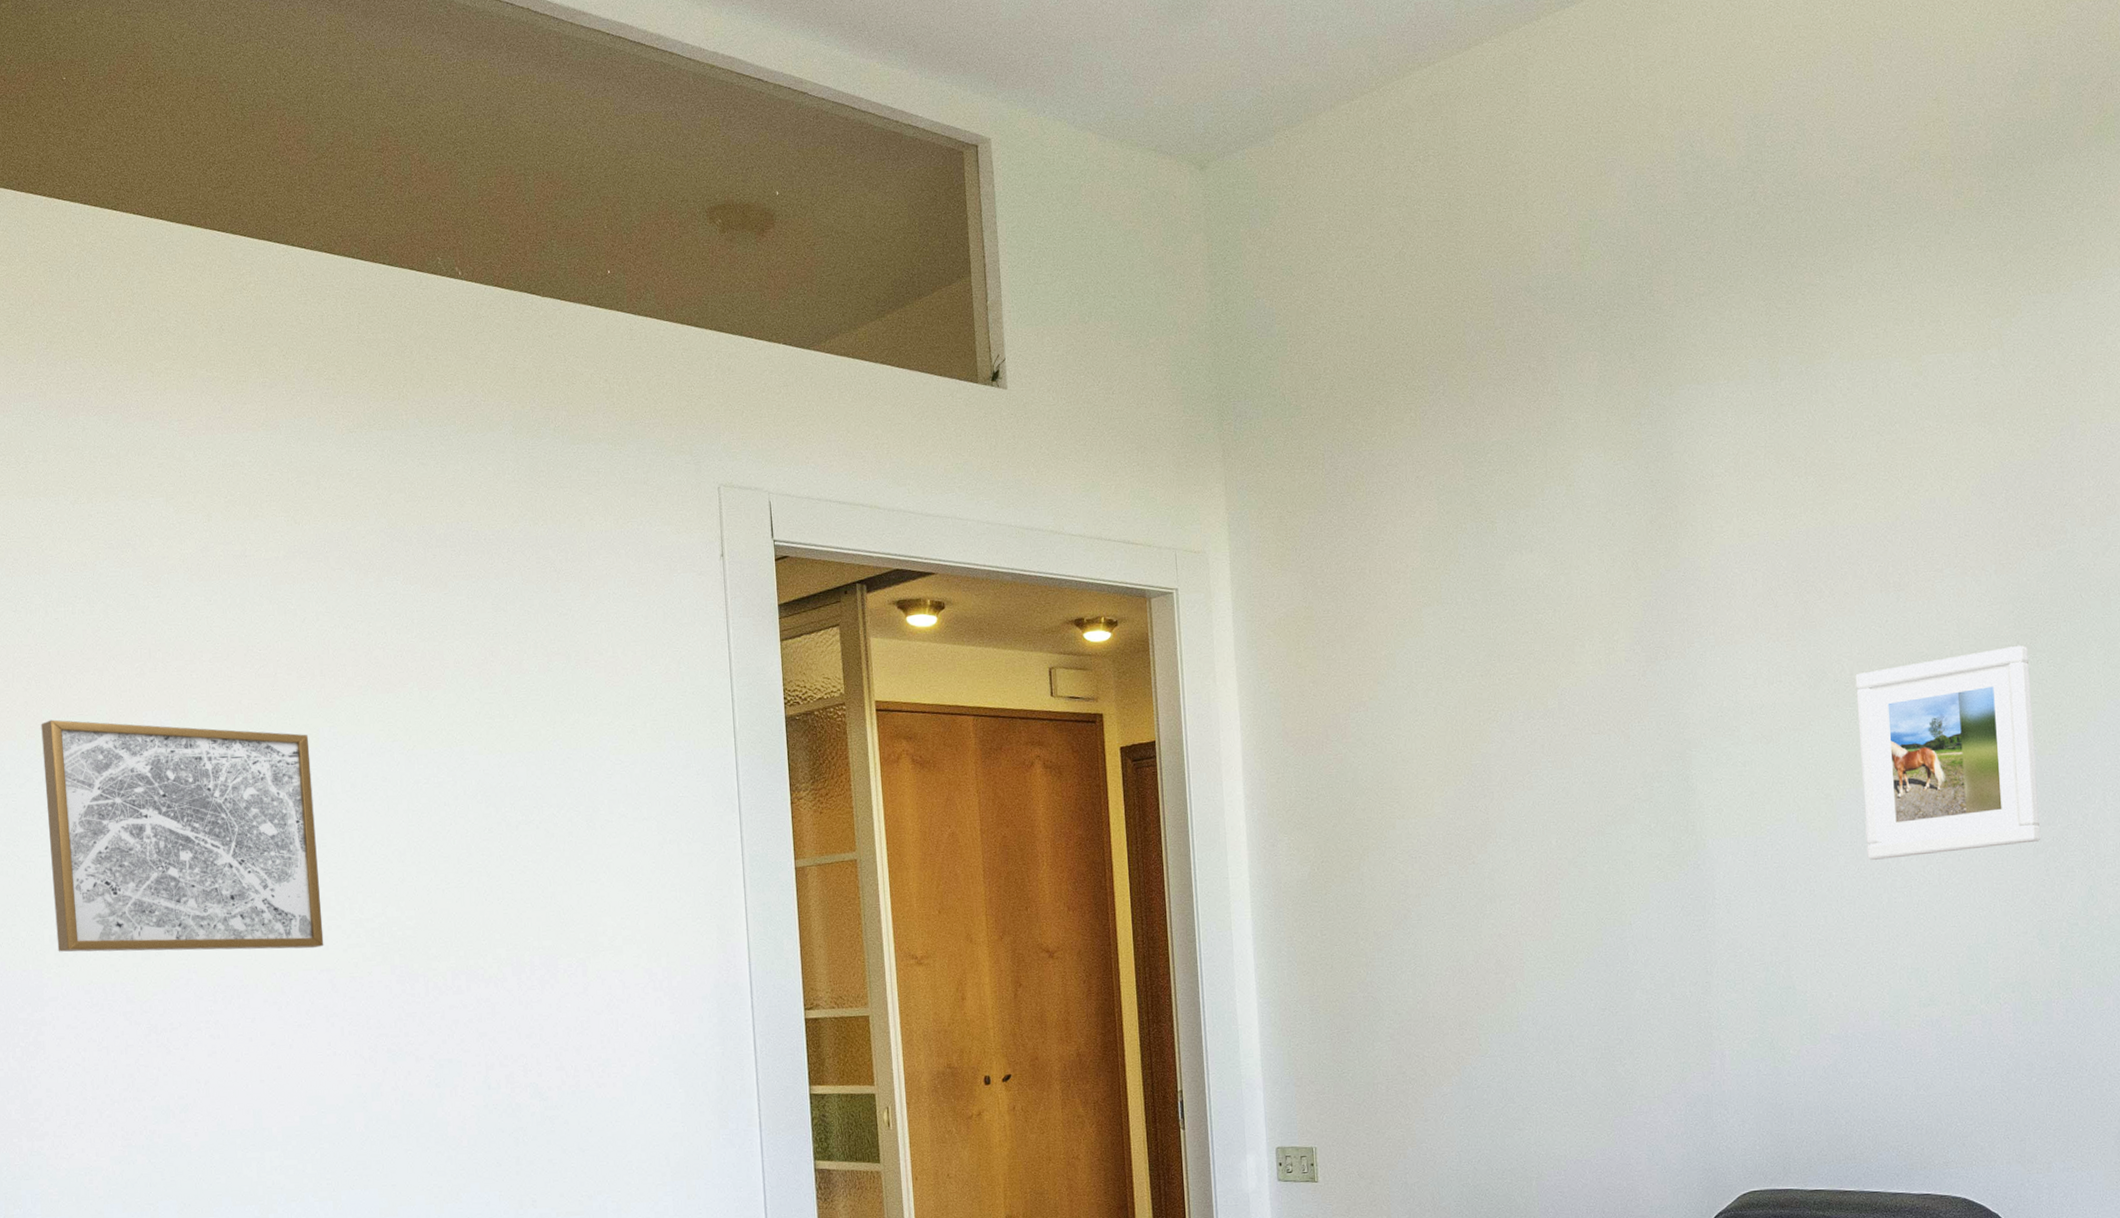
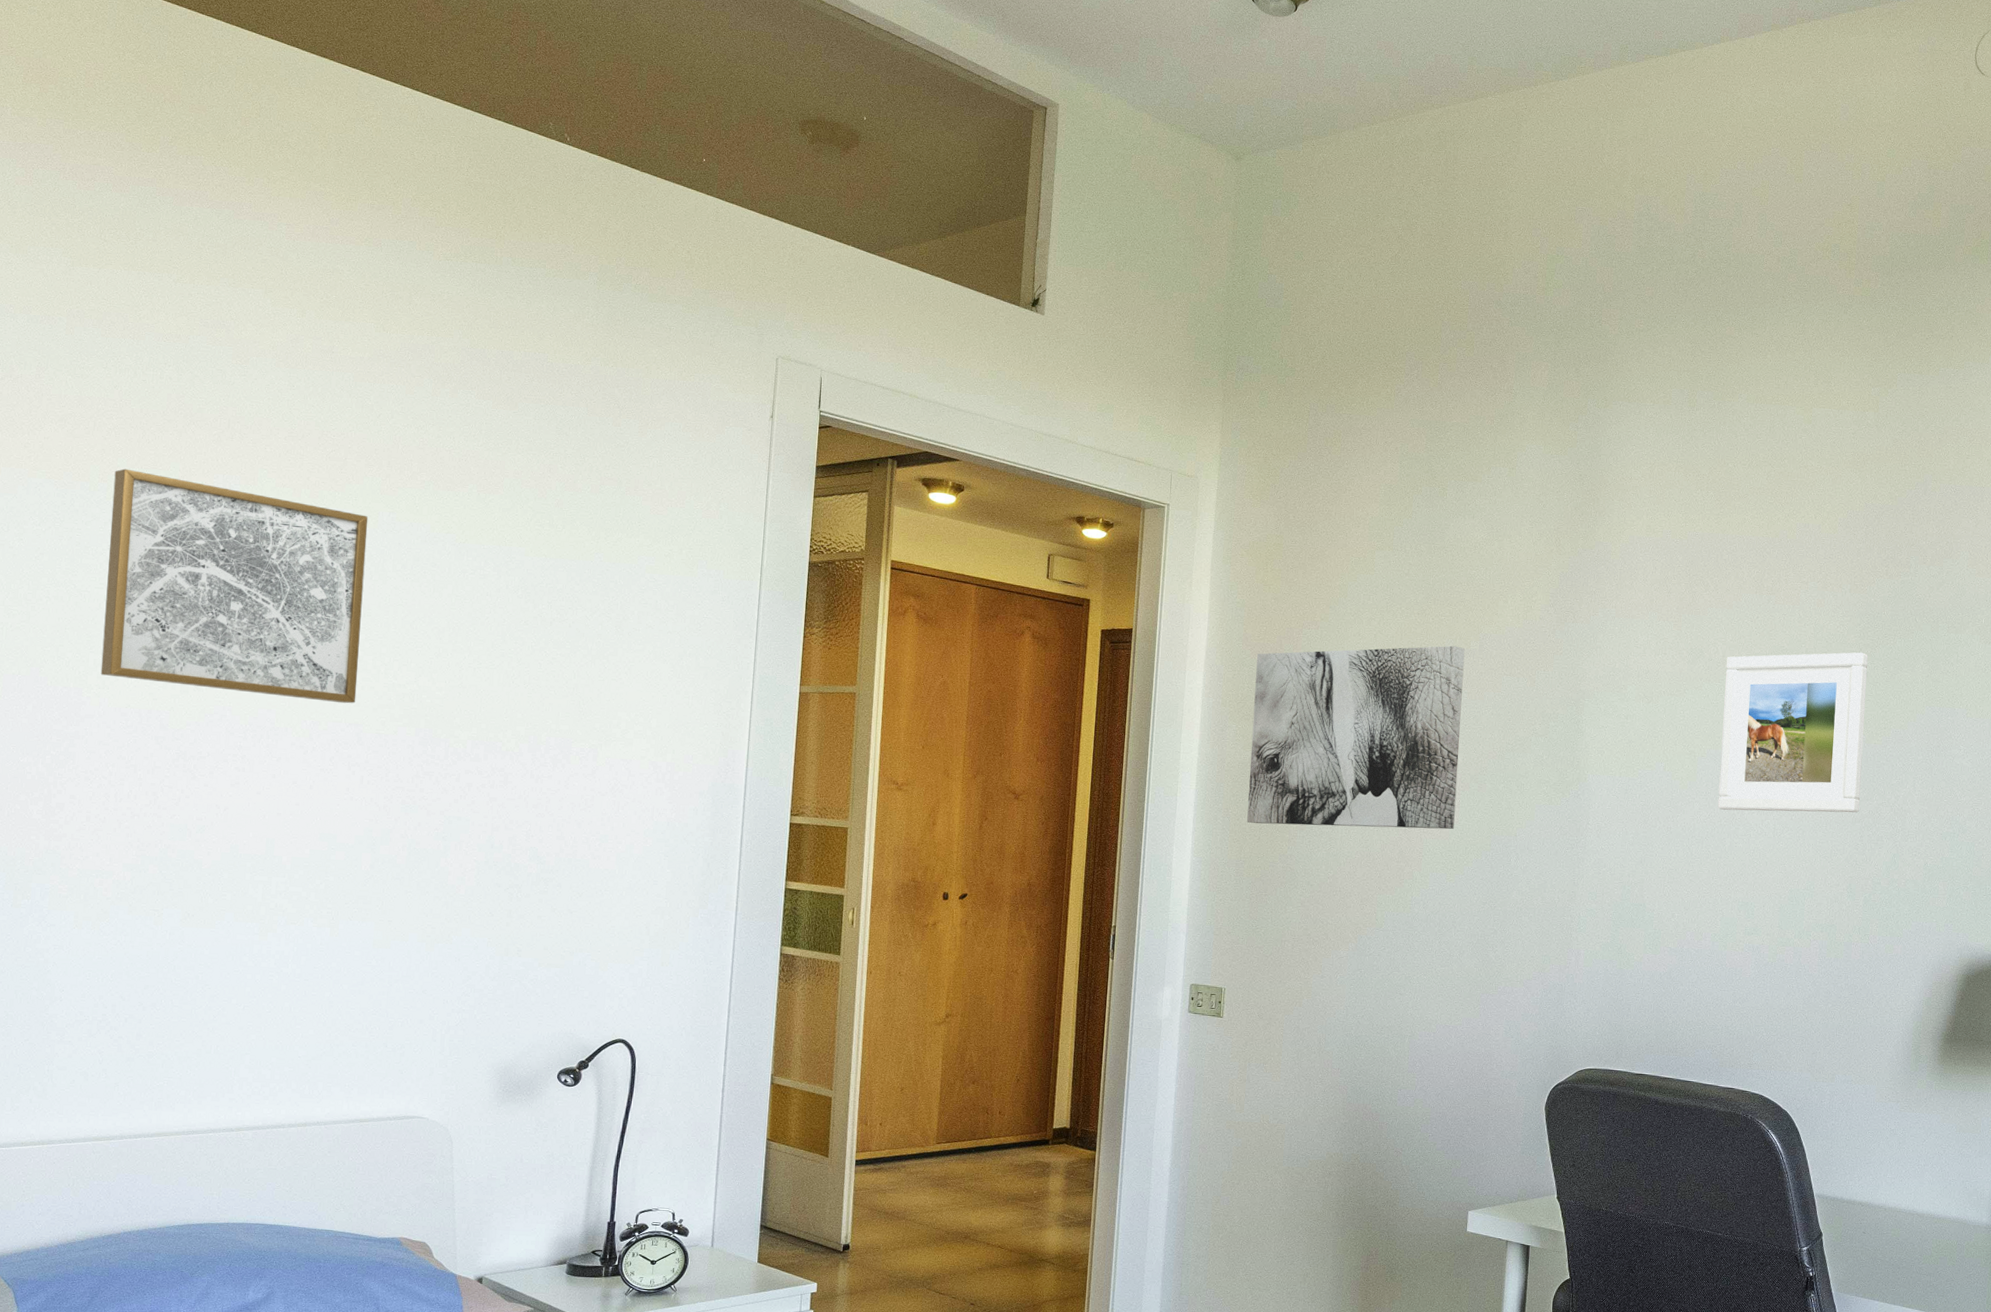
wall art: none [1302,707,1557,951] -> present [1247,645,1465,830]

